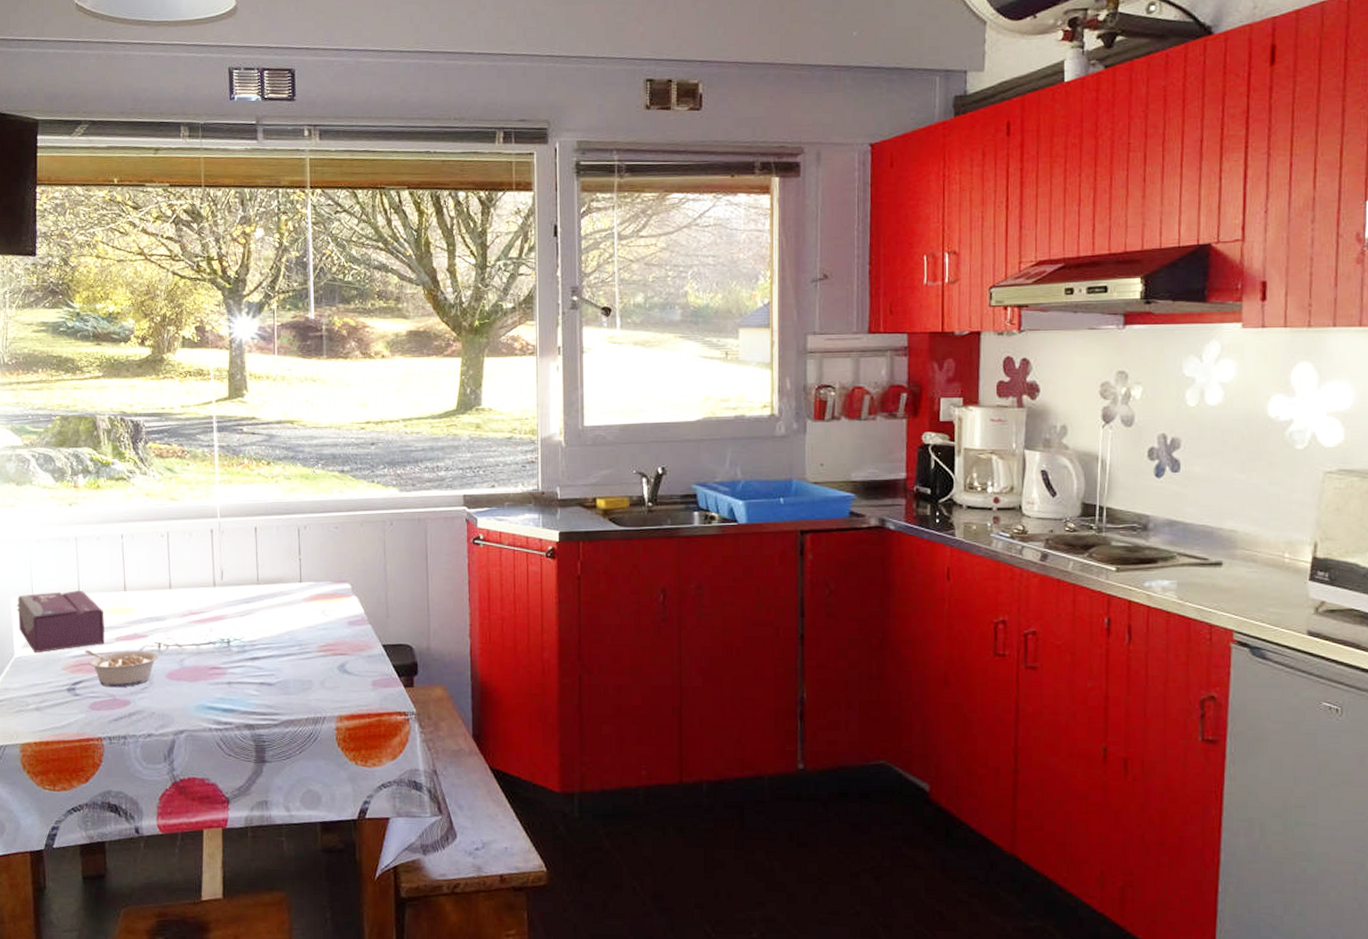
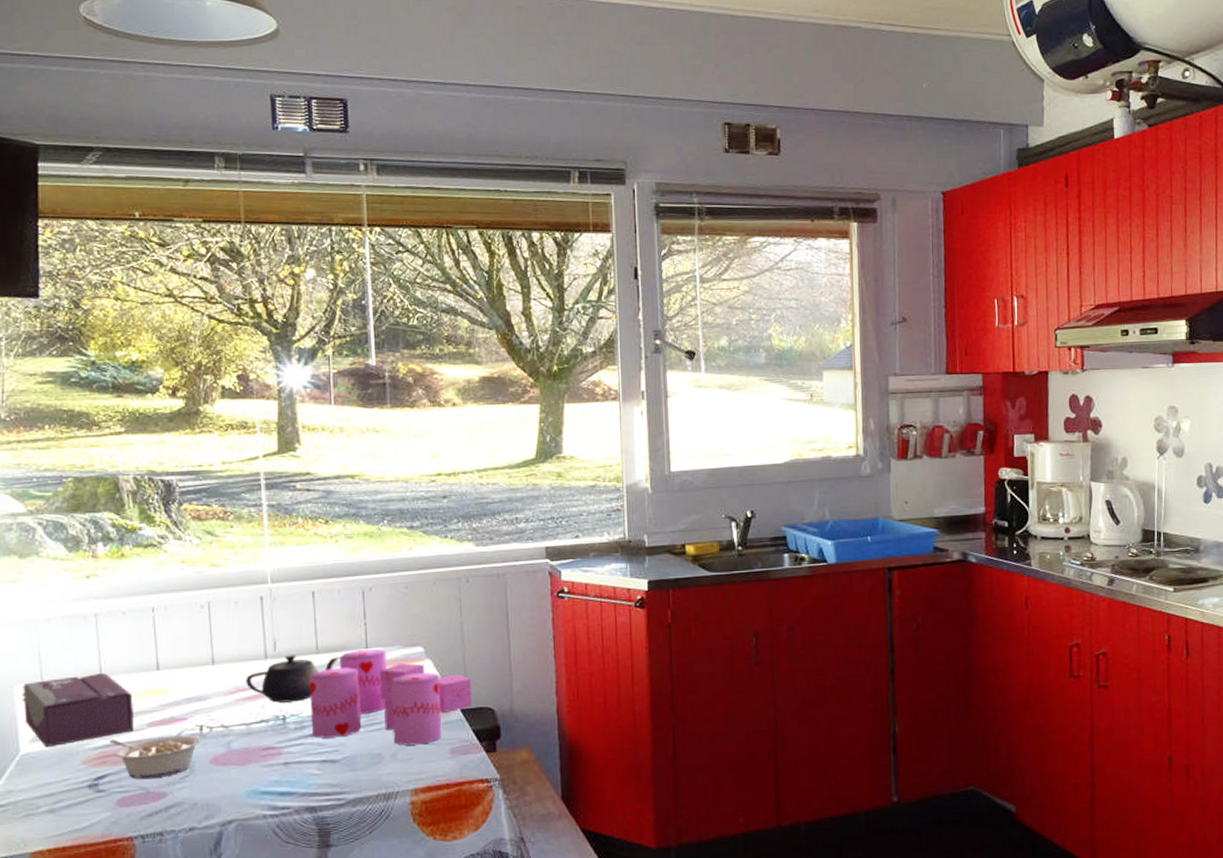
teapot: none [197,584,277,627] -> present [246,655,340,703]
candle: none [251,584,392,675] -> present [309,649,472,746]

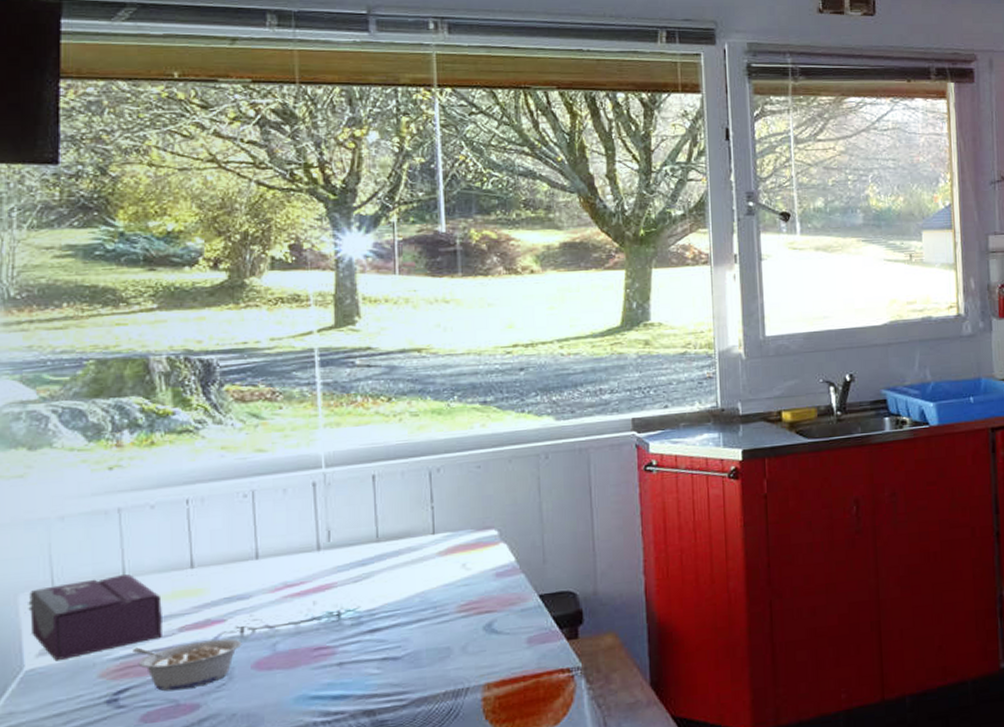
teapot: present [246,655,340,703] -> none [295,544,403,598]
candle: present [309,649,472,746] -> none [368,534,551,637]

